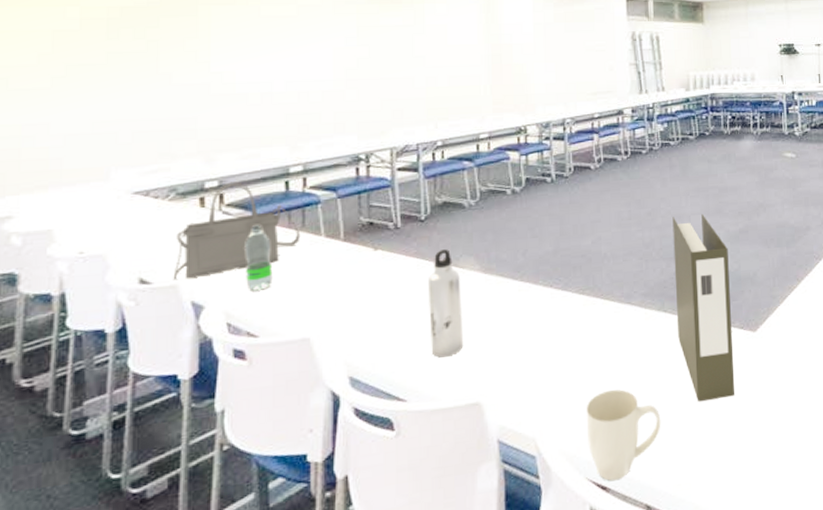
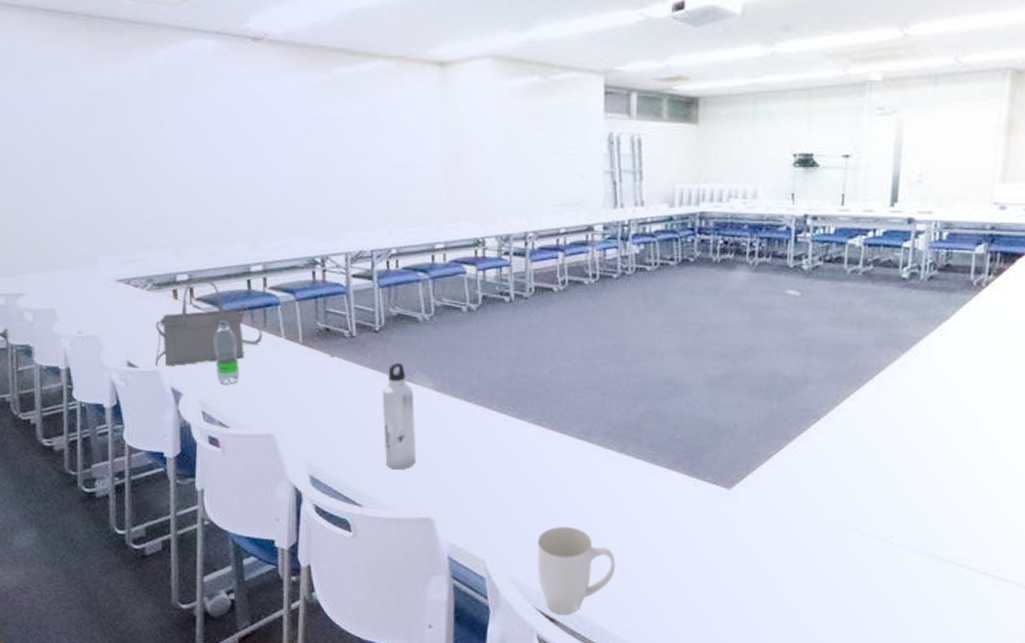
binder: present [672,213,734,401] -> none [640,352,706,553]

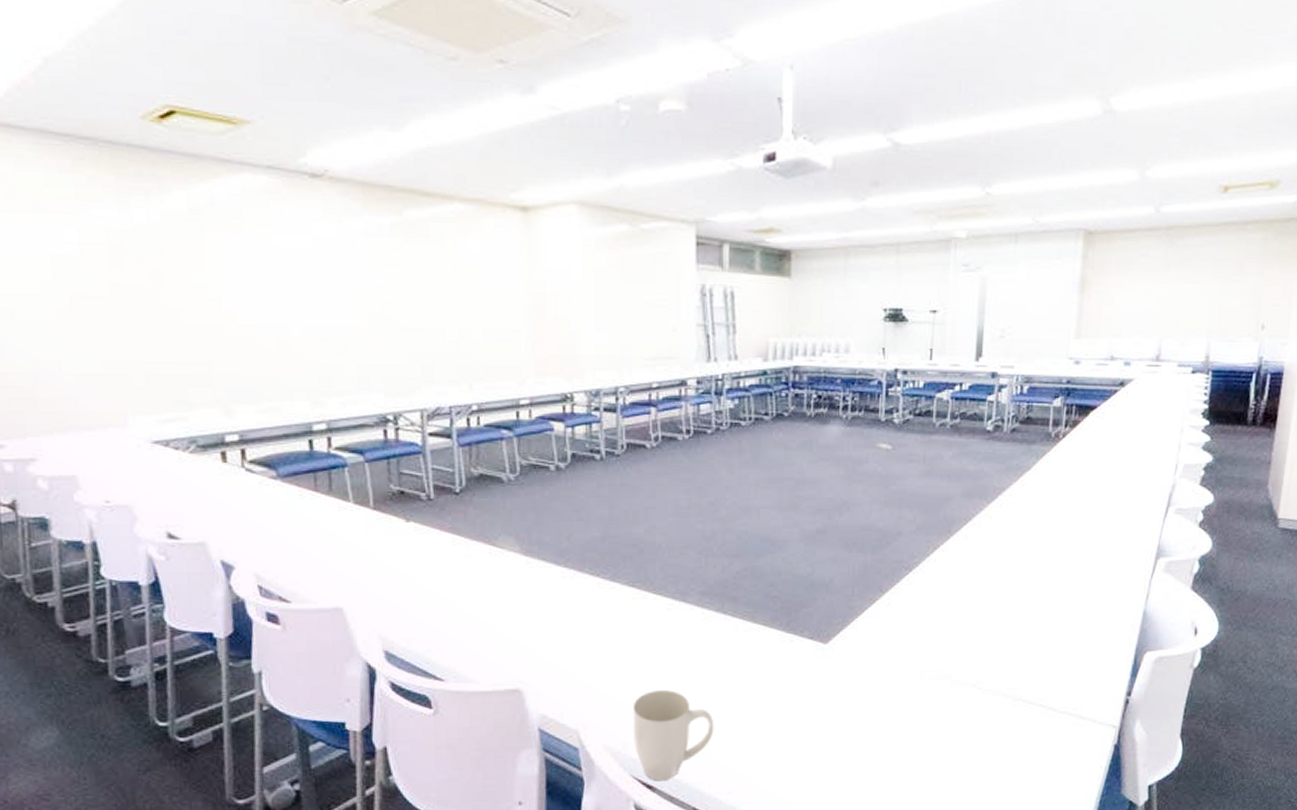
handbag: present [155,276,263,366] -> none [200,436,328,536]
bottle: present [214,321,240,384] -> none [270,486,302,555]
water bottle: present [381,363,417,470] -> none [463,526,503,640]

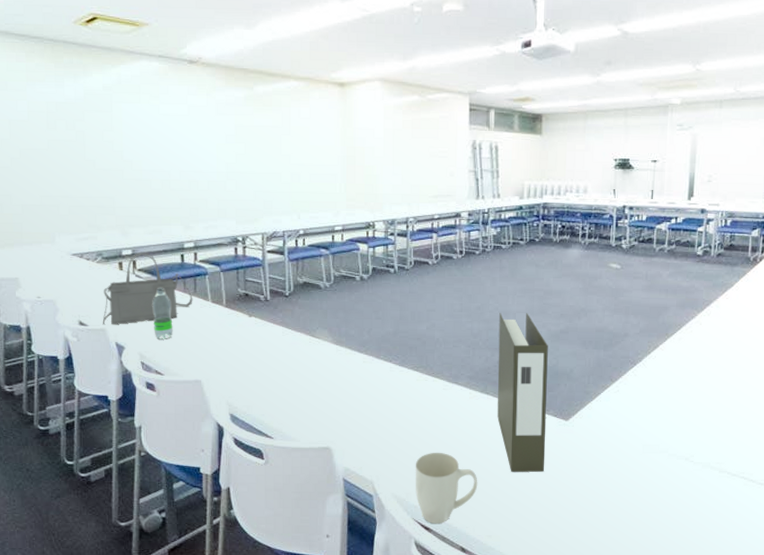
handbag: none [200,436,328,536] -> present [102,251,193,324]
bottle: none [270,486,302,555] -> present [152,288,173,339]
binder: none [737,507,802,711] -> present [497,312,548,472]

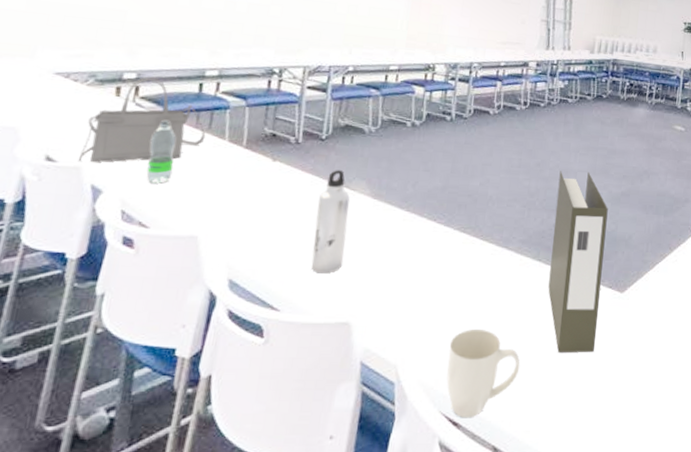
water bottle: none [290,322,318,408] -> present [311,170,350,274]

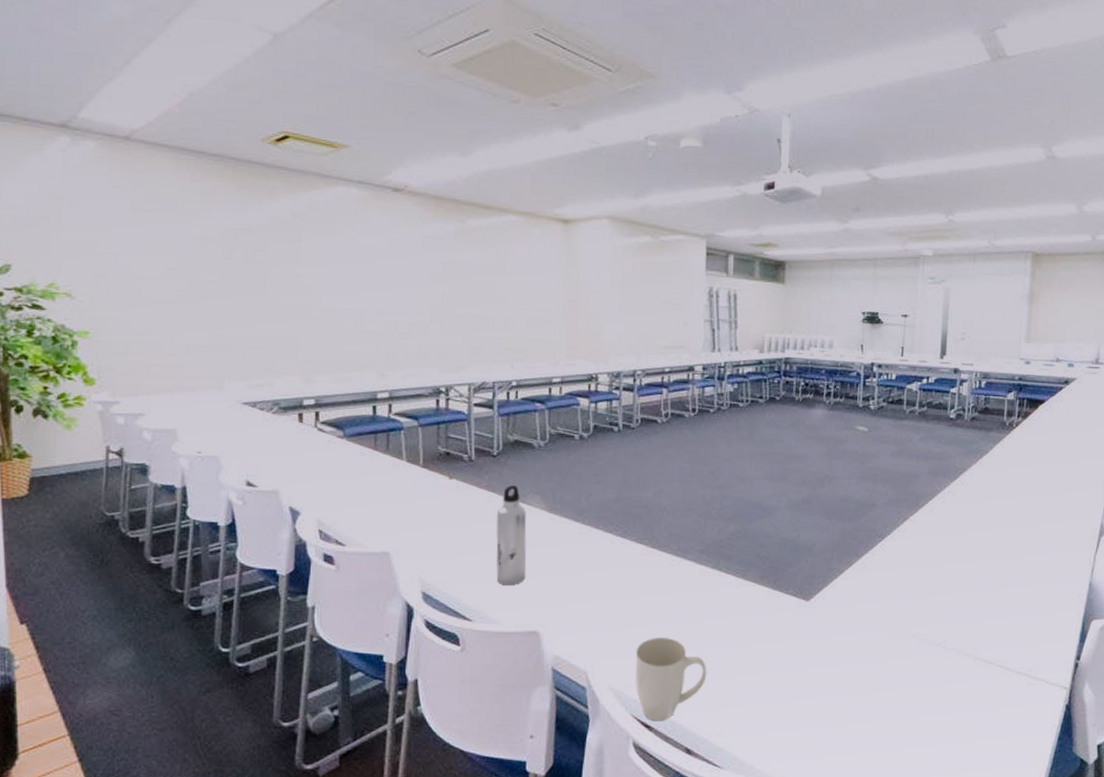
handbag: present [78,76,206,162] -> none [274,401,385,486]
bottle: present [146,121,176,184] -> none [335,444,360,504]
binder: present [548,171,608,352] -> none [730,478,788,660]

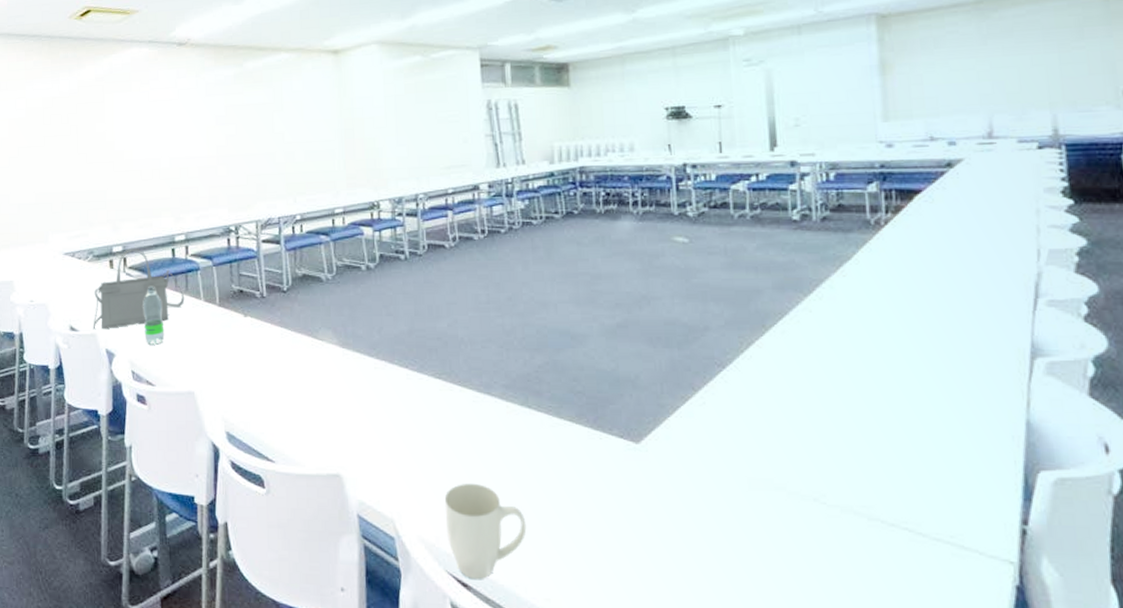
handbag: none [274,401,385,486] -> present [93,247,185,329]
bottle: none [335,444,360,504] -> present [143,287,165,345]
water bottle: present [496,485,527,586] -> none [290,321,324,425]

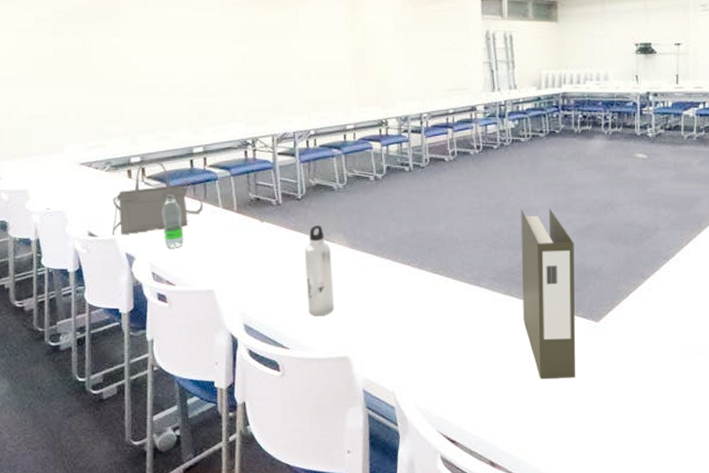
water bottle: none [290,321,324,425] -> present [304,225,335,316]
mug: present [444,484,527,580] -> none [438,360,506,437]
binder: none [536,302,613,513] -> present [521,208,575,378]

